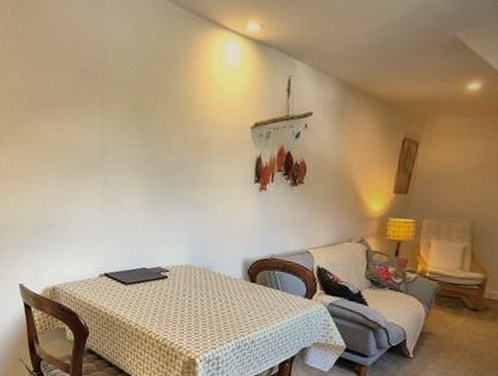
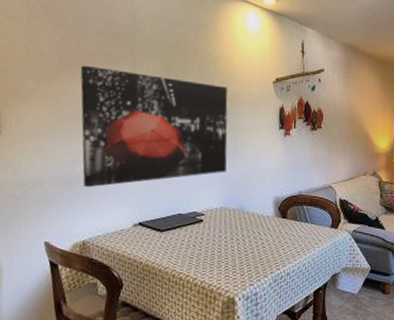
wall art: none [50,105,200,235] -> present [80,65,228,188]

